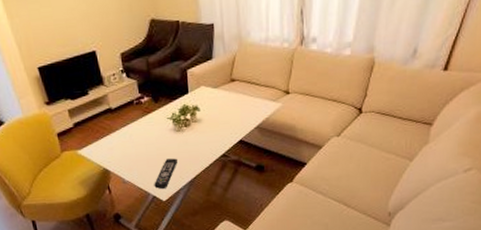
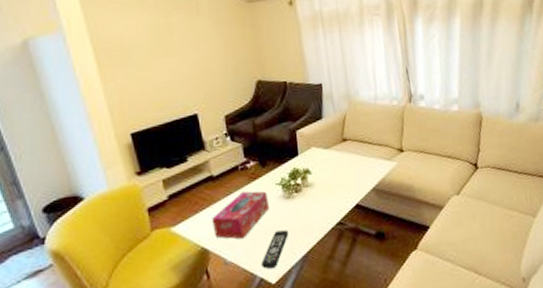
tissue box: none [111,123,161,164] -> present [212,191,269,239]

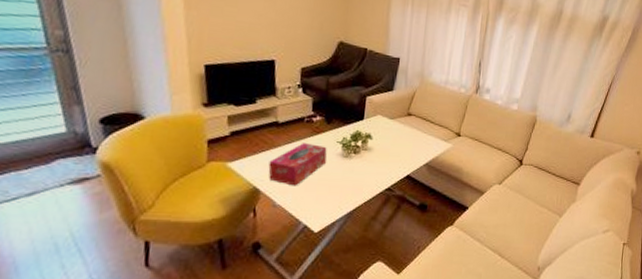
remote control: present [261,230,288,269] -> none [308,185,339,218]

